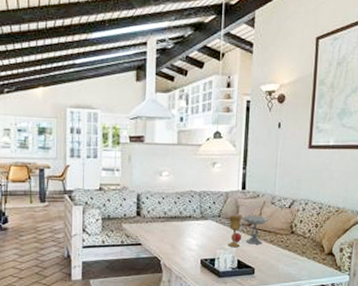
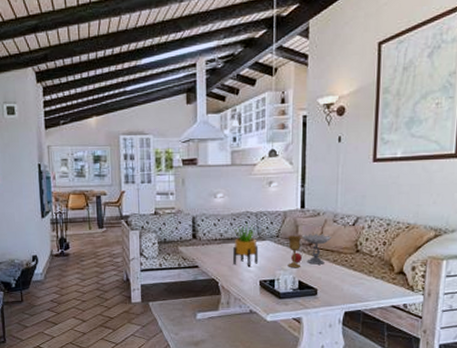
potted plant: none [176,203,201,246] -> present [233,224,259,268]

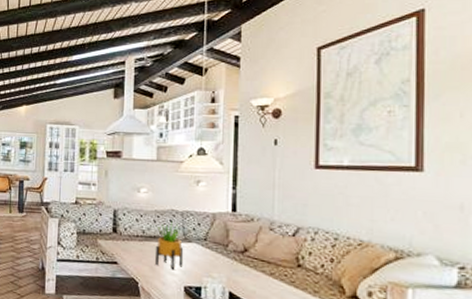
goblet: present [287,234,332,268] -> none [216,240,268,278]

